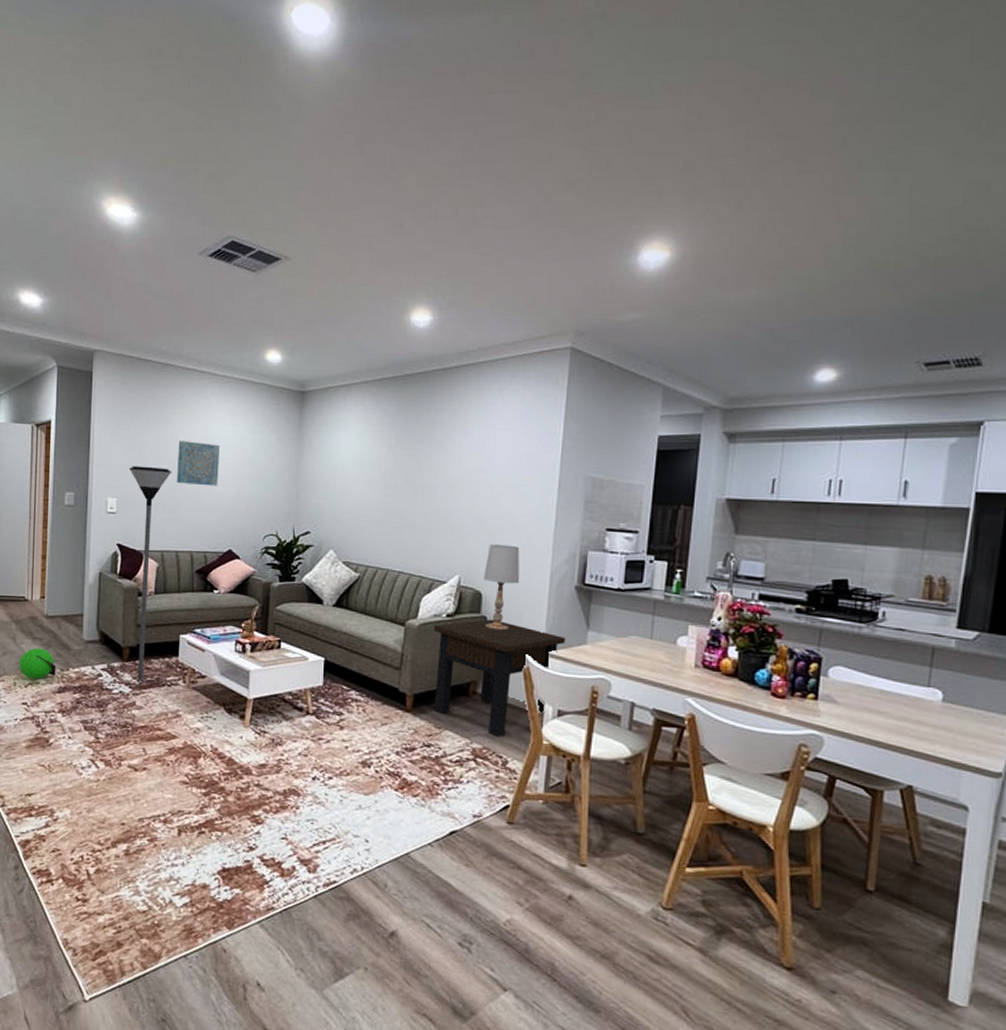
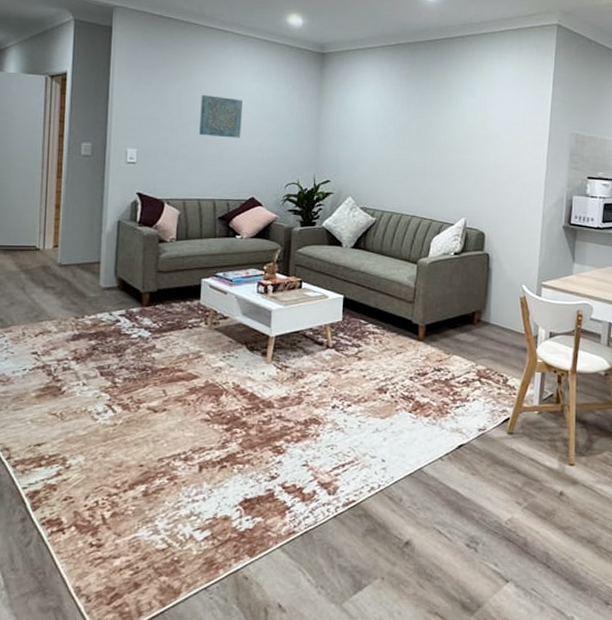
ball: present [19,648,56,679] -> none [29,297,70,328]
floor lamp: present [129,466,172,682] -> none [150,118,195,325]
side table: present [434,619,565,737] -> none [443,256,555,359]
table lamp: present [483,544,520,631] -> none [486,191,517,266]

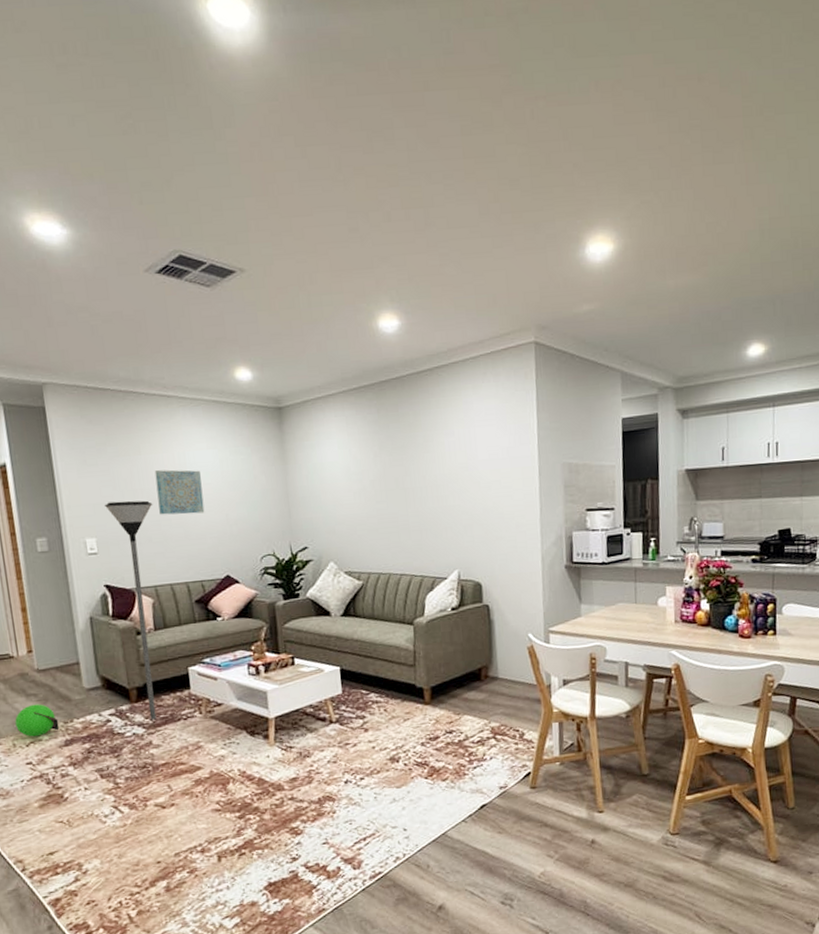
ball: none [29,297,70,328] -> present [15,704,60,737]
floor lamp: none [150,118,195,325] -> present [105,500,157,720]

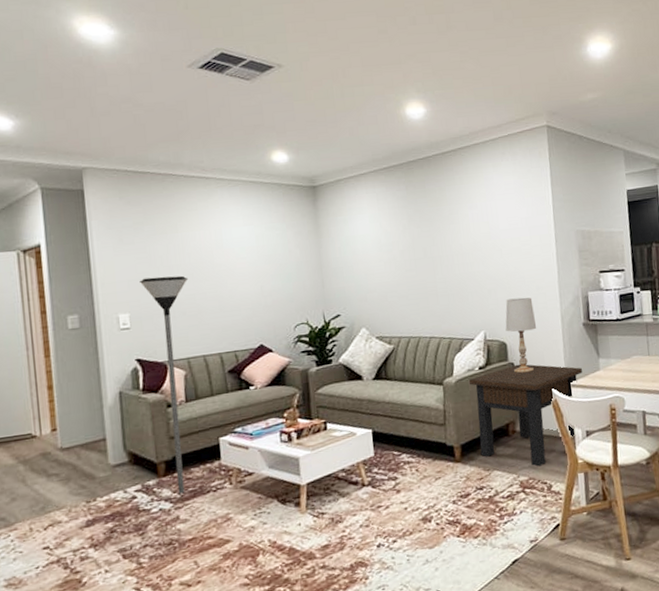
ball: present [15,704,60,737] -> none [33,483,81,520]
wall art: present [154,470,205,515] -> none [191,245,240,289]
side table: none [441,606,562,714] -> present [469,364,582,467]
table lamp: none [481,535,515,617] -> present [505,297,537,374]

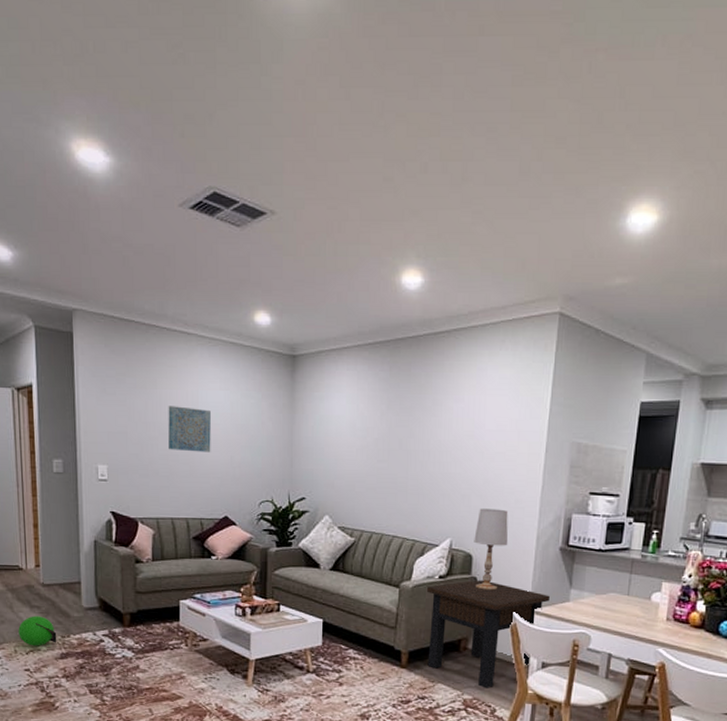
ball: none [33,483,81,520] -> present [18,616,57,646]
floor lamp: present [140,275,189,494] -> none [119,432,163,646]
wall art: none [191,245,240,289] -> present [168,406,211,453]

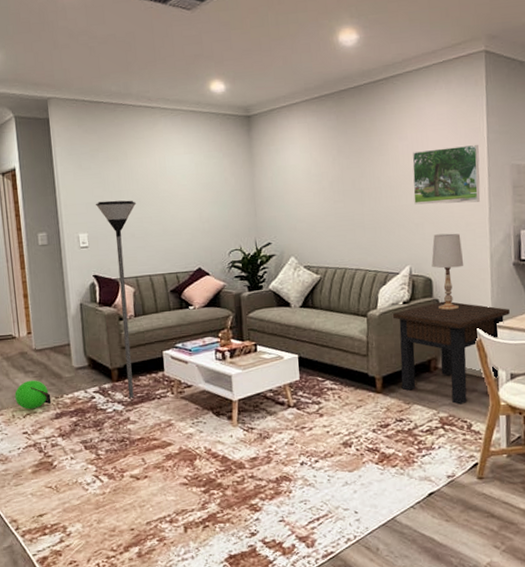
floor lamp: none [119,432,163,646] -> present [96,200,137,398]
wall art: present [168,406,211,453] -> none [139,172,181,213]
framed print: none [463,415,540,479] -> present [412,144,481,205]

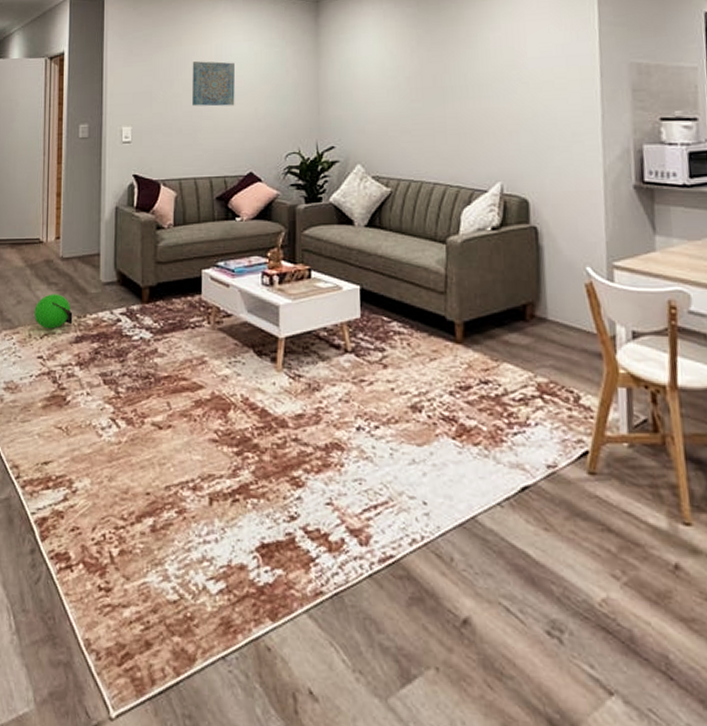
floor lamp: present [96,200,137,398] -> none [144,90,187,325]
wall art: none [139,172,181,213] -> present [192,61,235,107]
side table: present [393,301,510,405] -> none [479,229,630,368]
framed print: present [412,144,481,205] -> none [506,37,591,109]
table lamp: present [431,233,464,311] -> none [528,144,570,242]

